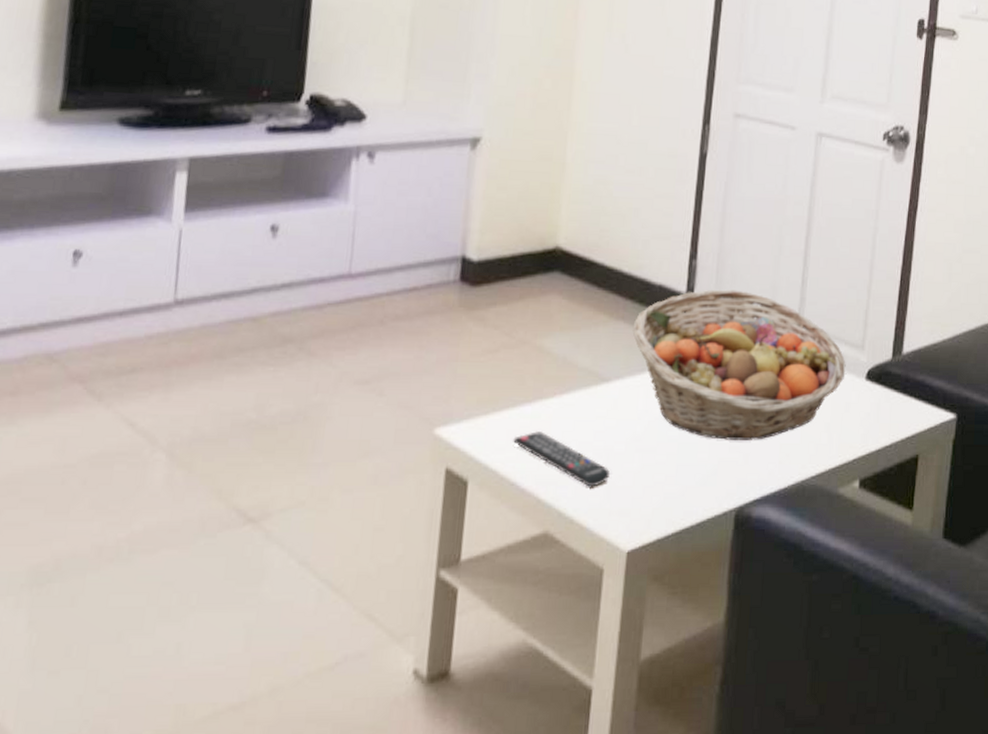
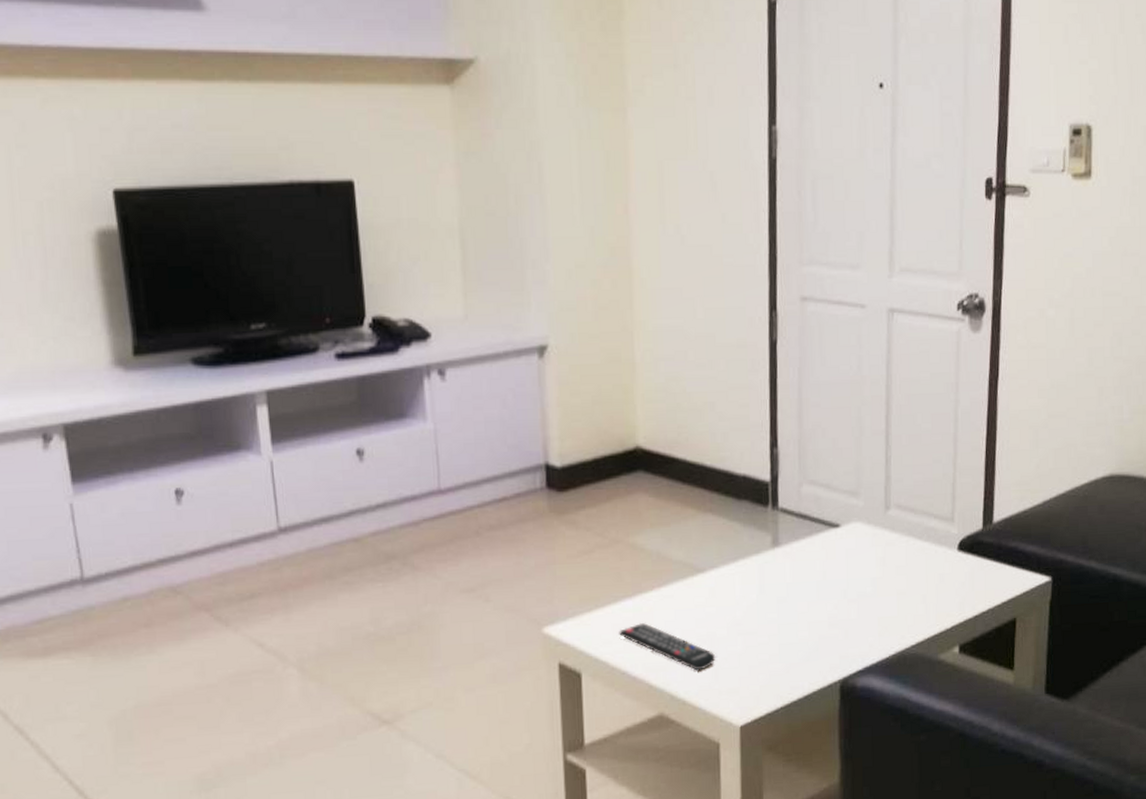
fruit basket: present [632,289,846,440] -> none [721,474,937,618]

